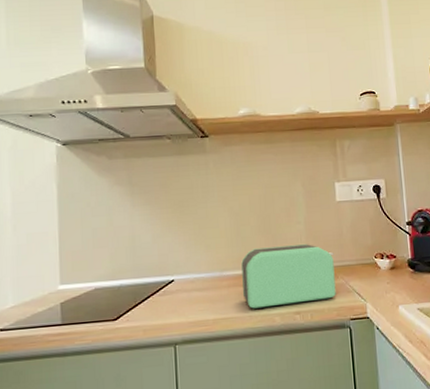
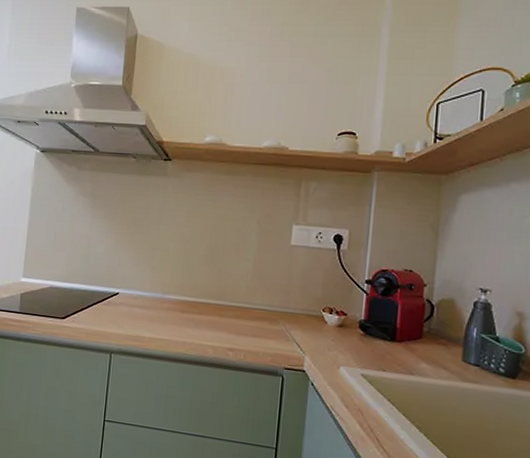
toaster: present [241,244,336,310] -> none [180,278,279,344]

